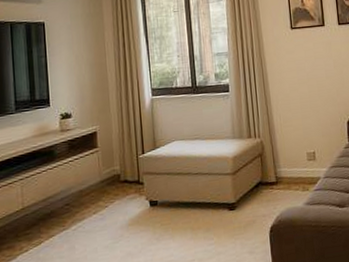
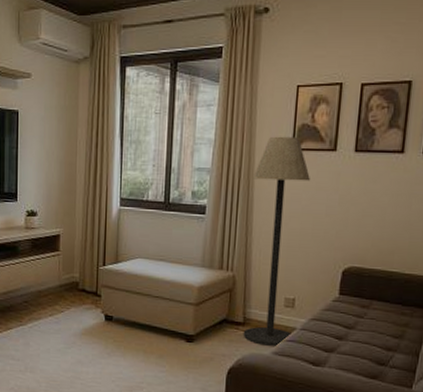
floor lamp: none [264,18,317,199] -> present [243,136,310,346]

